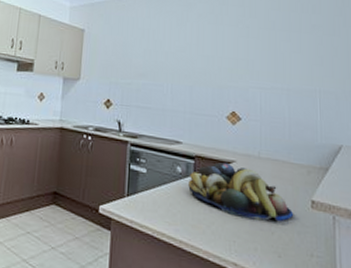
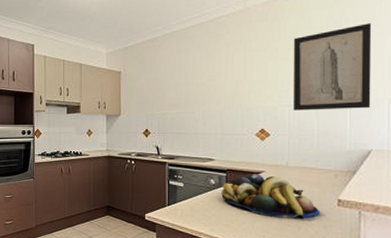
wall art: none [264,12,339,100] -> present [292,23,372,111]

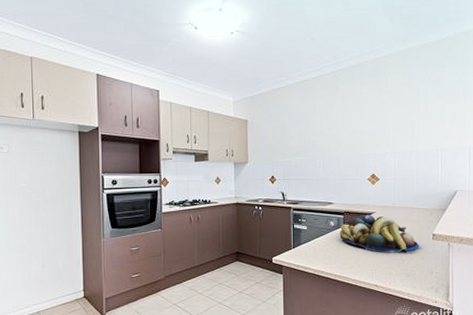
wall art: present [292,23,372,111] -> none [397,82,457,157]

